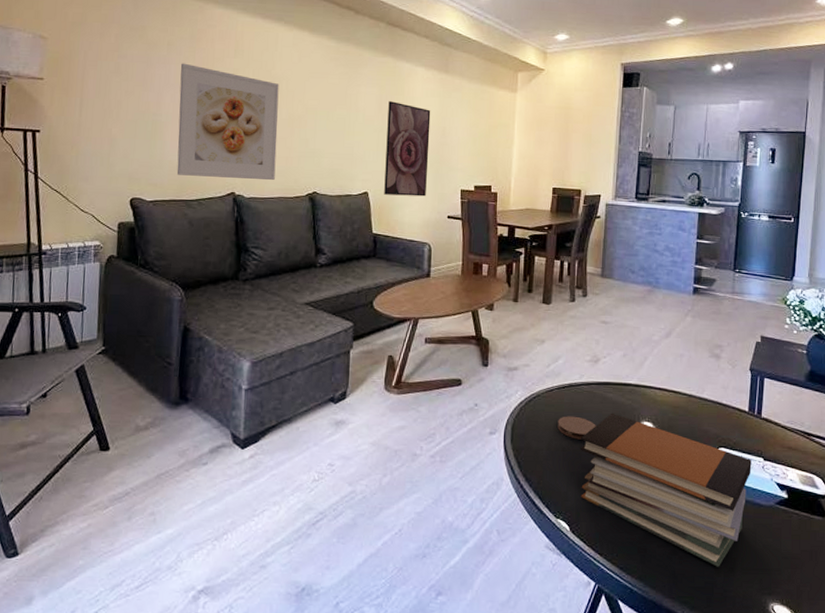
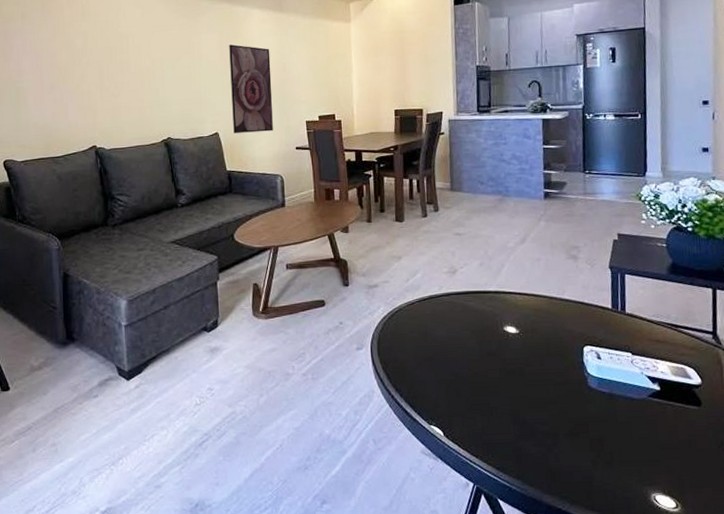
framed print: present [176,63,279,180] -> none [35,31,131,135]
coaster: present [557,416,596,440] -> none [421,326,460,349]
book stack: present [580,413,752,567] -> none [445,320,621,462]

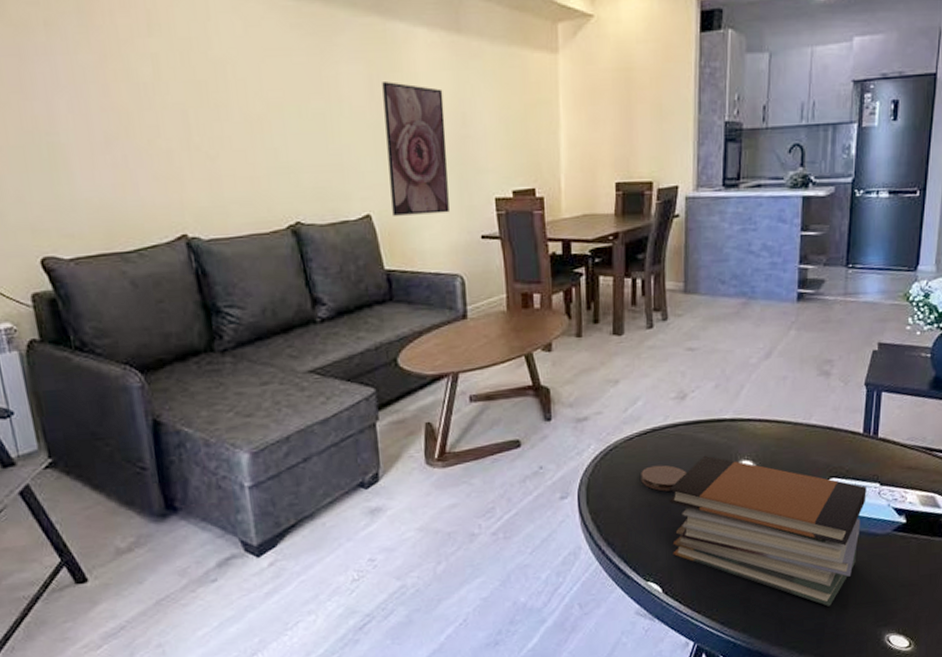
coaster: none [421,326,460,349] -> present [641,464,686,491]
book stack: none [445,320,621,462] -> present [668,455,867,606]

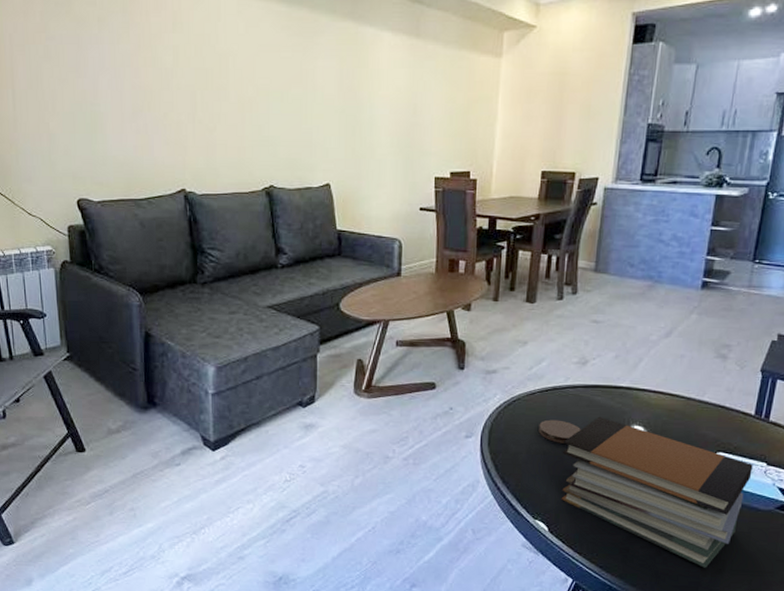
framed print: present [382,82,449,216] -> none [348,76,400,187]

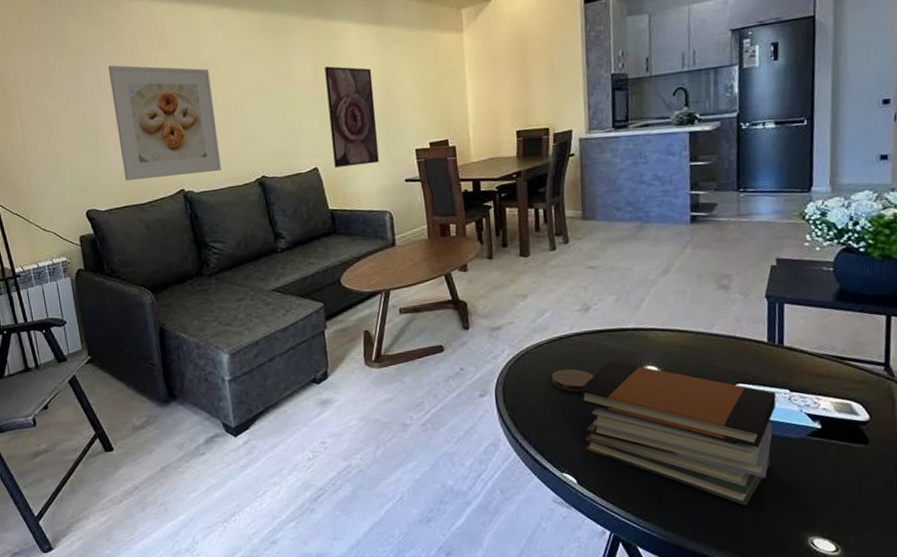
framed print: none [114,42,227,173] -> present [107,65,221,181]
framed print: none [348,76,400,187] -> present [325,66,379,168]

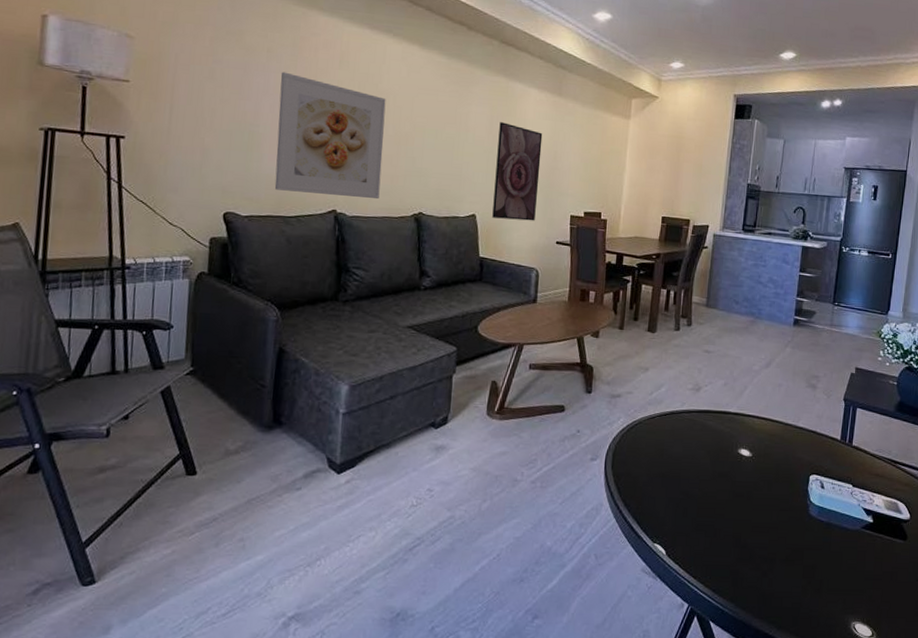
coaster: present [551,368,594,392] -> none [658,443,695,466]
book stack: present [578,360,777,506] -> none [678,440,841,588]

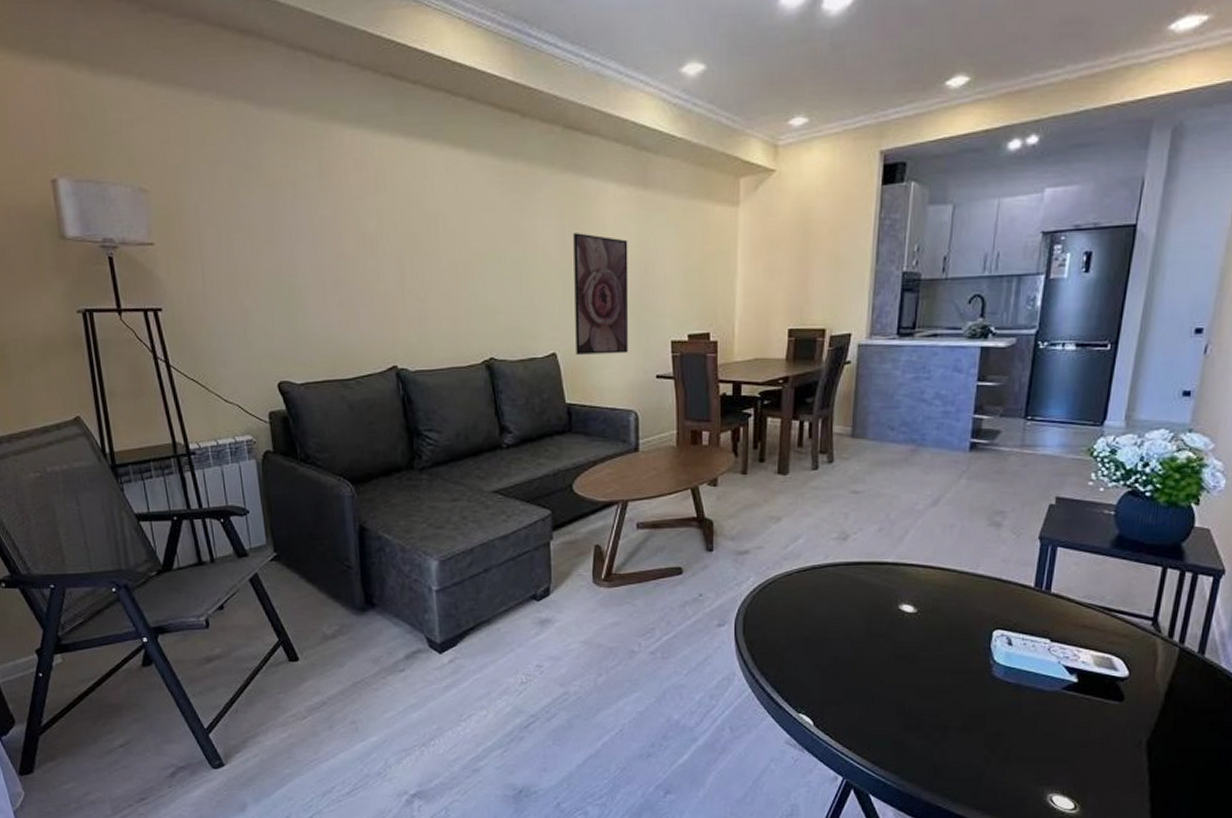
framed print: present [274,72,386,198] -> none [311,207,442,350]

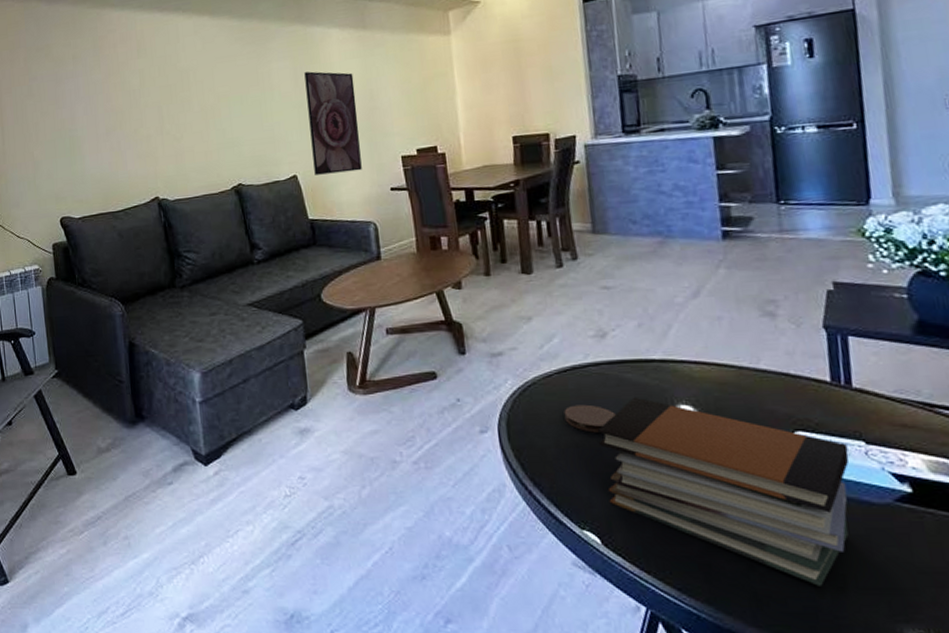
coaster: none [798,602,844,628] -> present [564,404,616,433]
book stack: none [825,596,1035,758] -> present [596,397,850,586]

